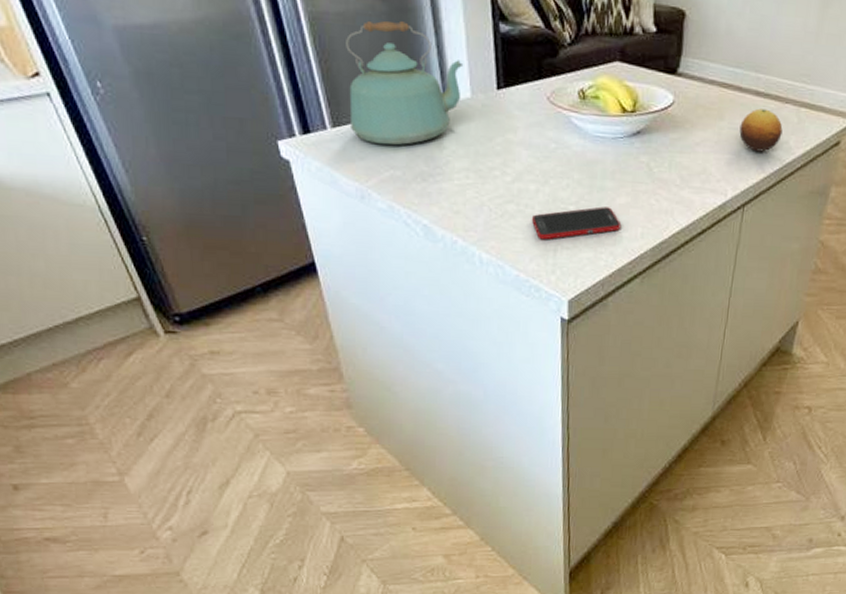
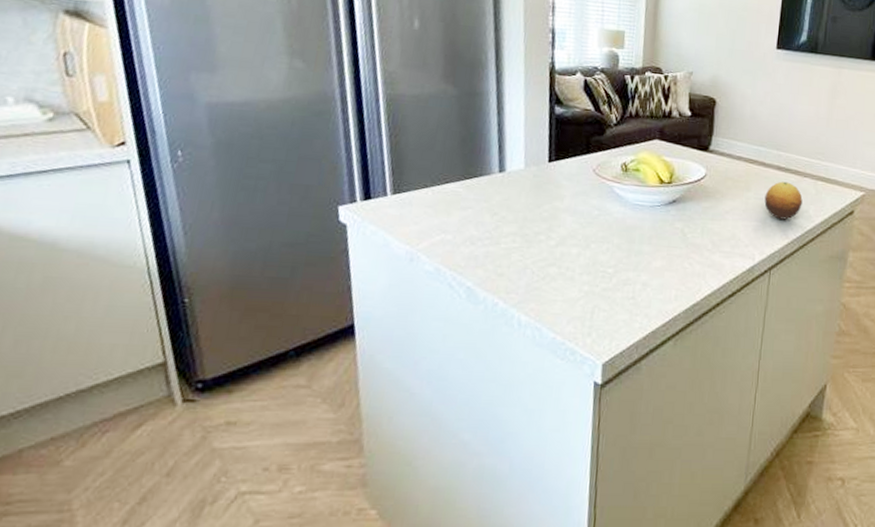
kettle: present [346,20,464,146] -> none [410,102,521,212]
cell phone: present [531,206,622,240] -> none [571,270,657,302]

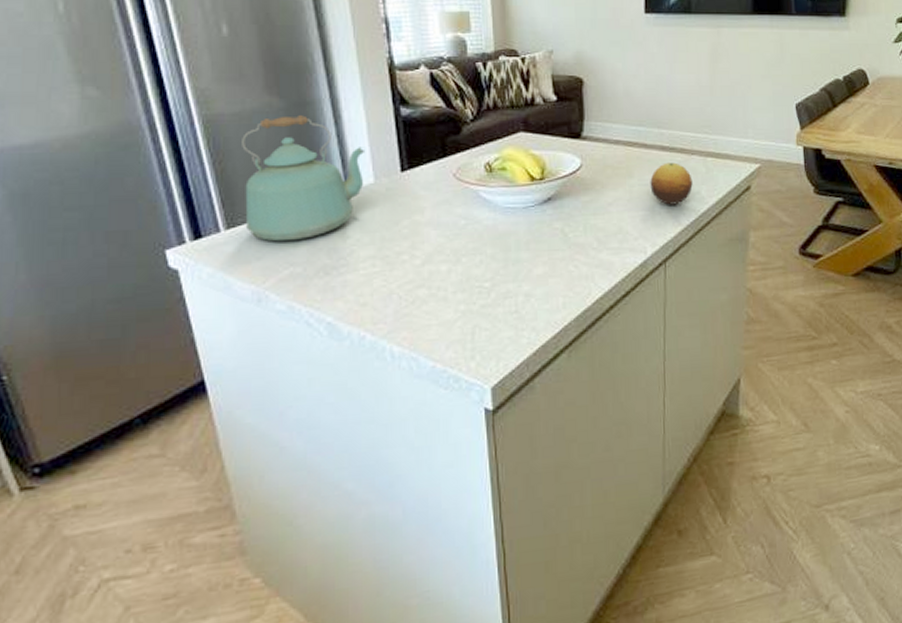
kettle: none [410,102,521,212] -> present [242,115,366,242]

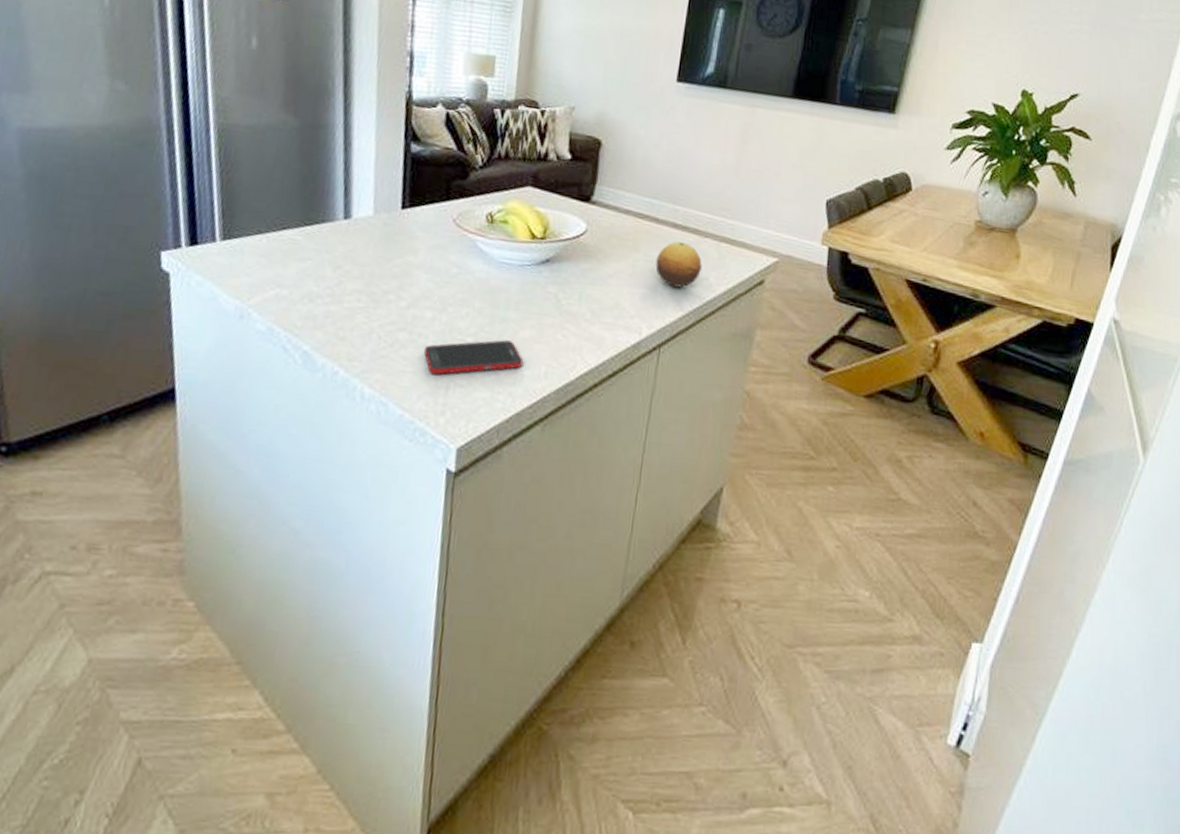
kettle: present [242,115,366,242] -> none [241,134,370,263]
cell phone: none [444,279,542,324] -> present [423,340,524,375]

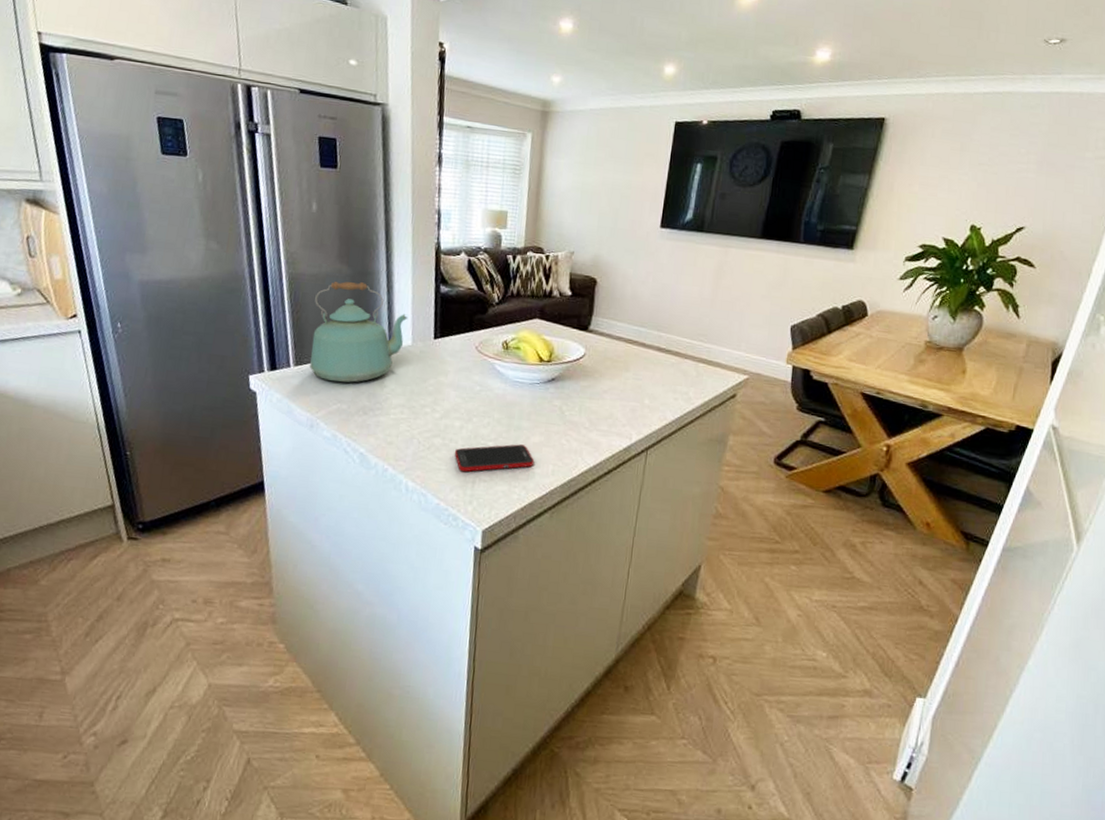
kettle: none [241,134,370,263] -> present [310,281,408,383]
fruit: present [655,241,702,288] -> none [643,362,683,401]

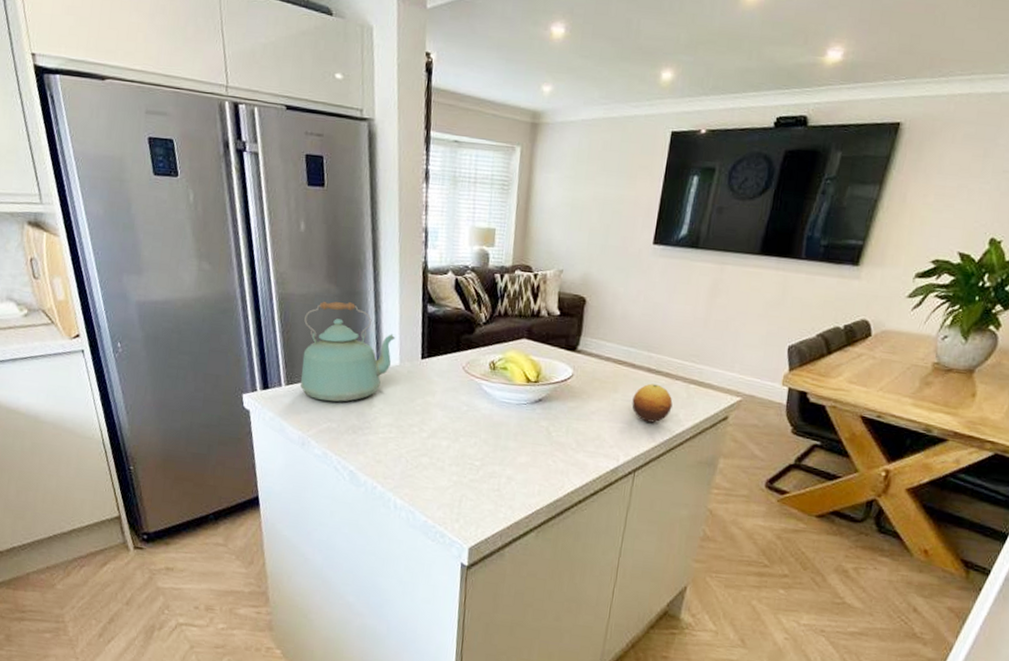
cell phone: present [454,444,535,472] -> none [441,464,521,491]
fruit: none [643,362,683,401] -> present [632,383,673,423]

